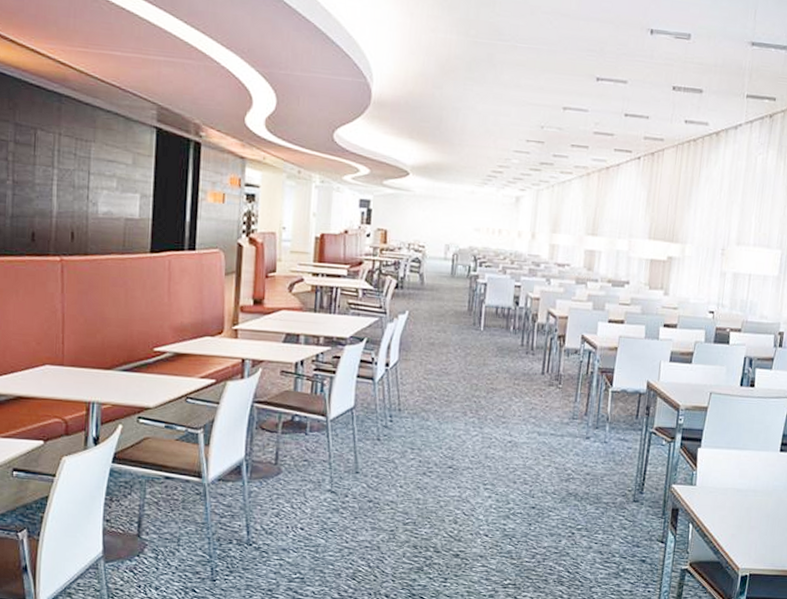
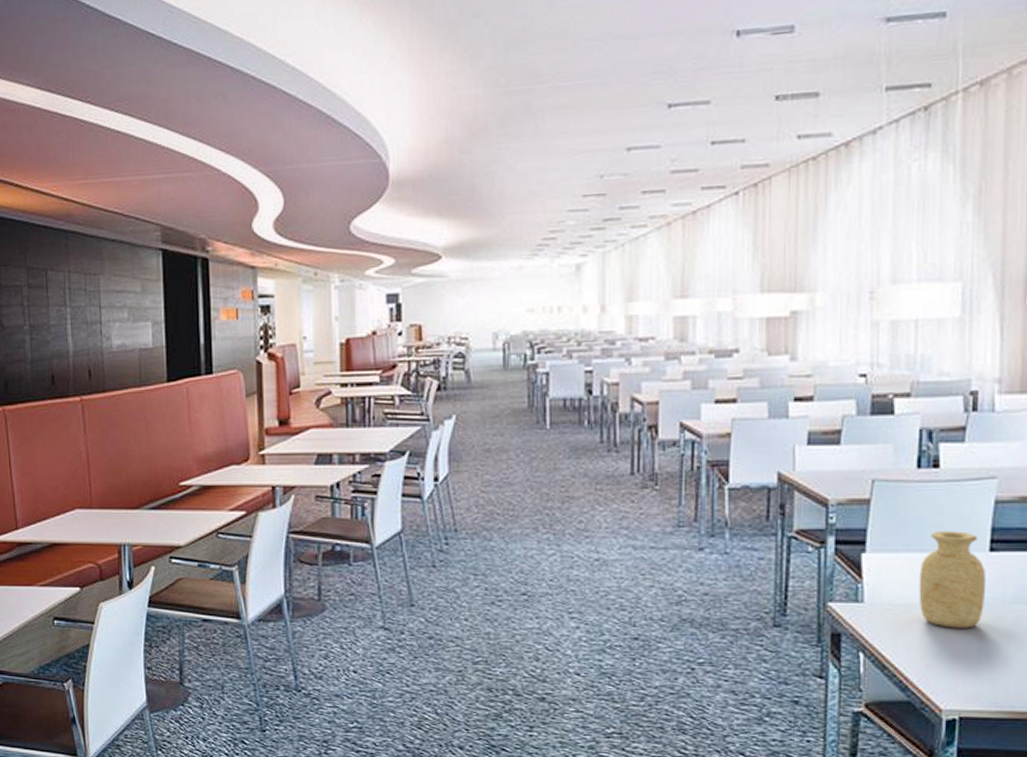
vase: none [732,434,776,508] -> present [918,531,986,628]

